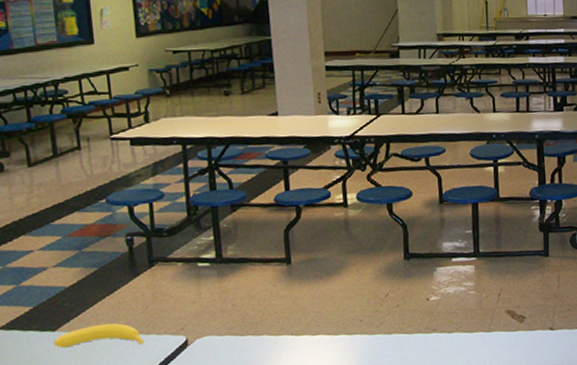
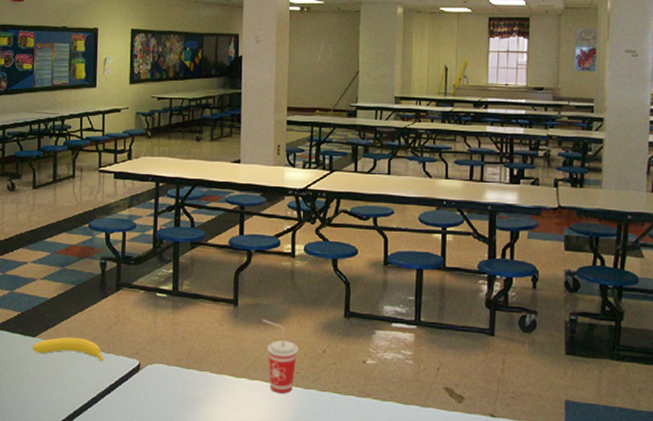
beverage cup: none [319,273,361,344] -> present [262,318,299,394]

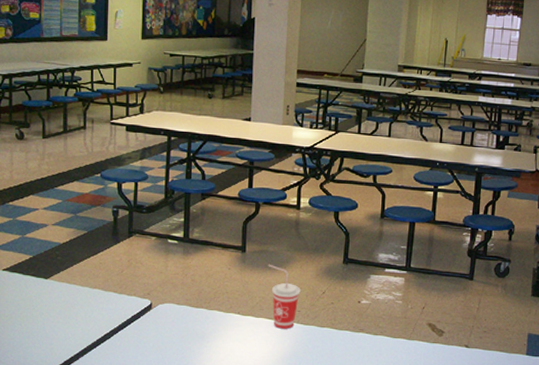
banana: present [33,336,104,362] -> none [45,278,117,302]

